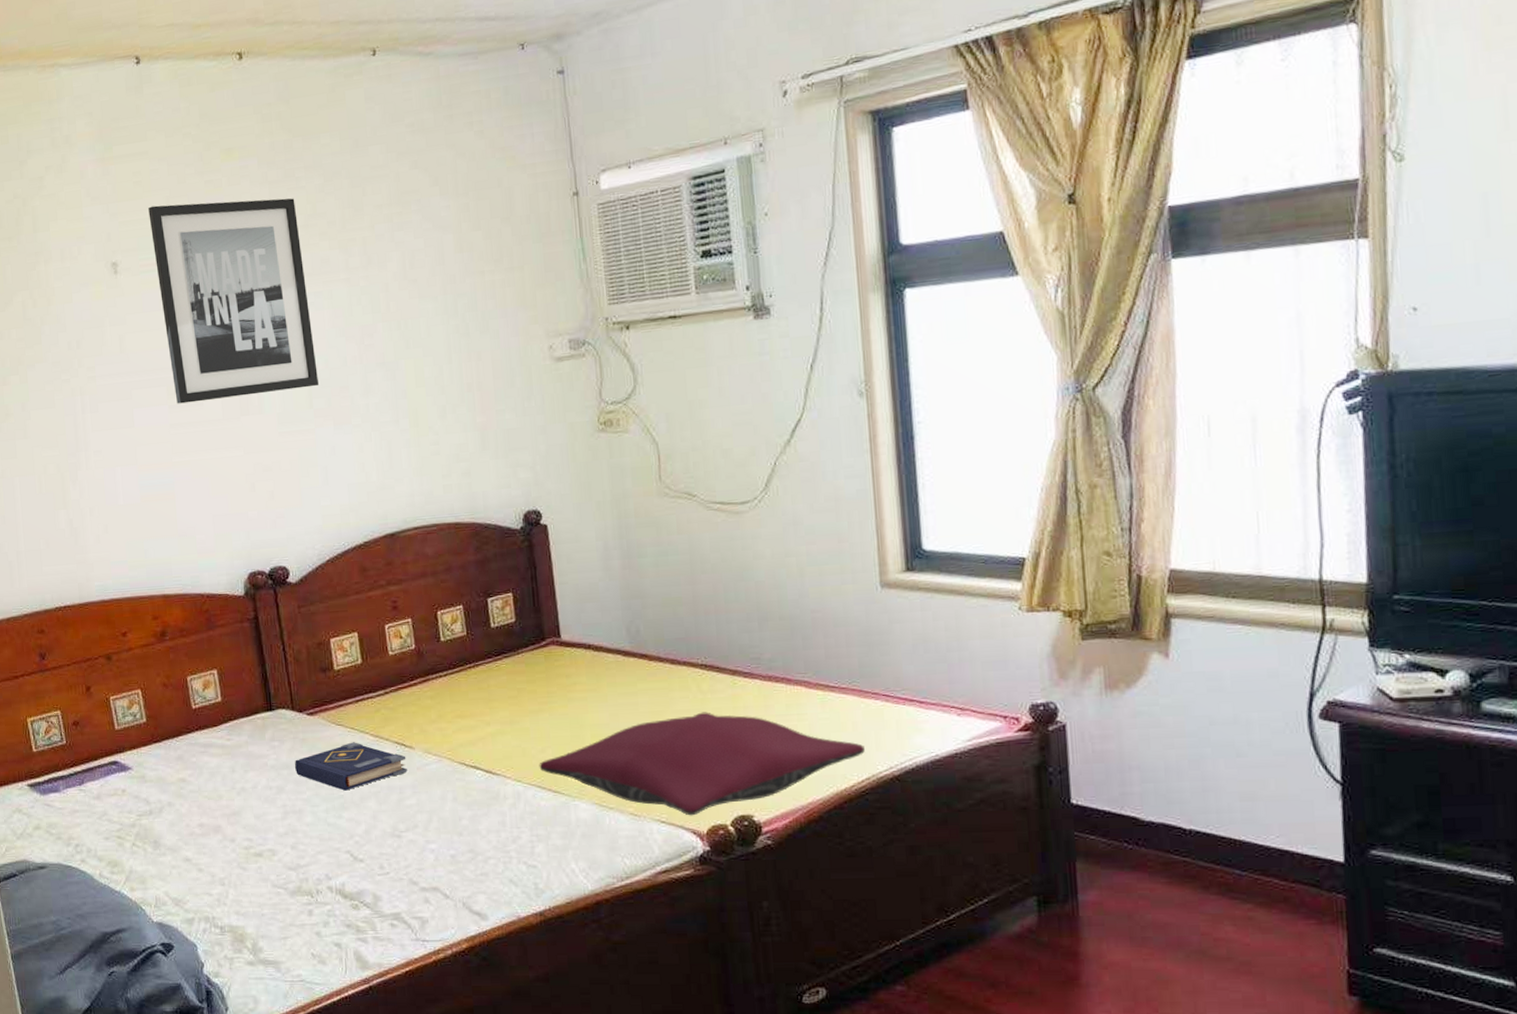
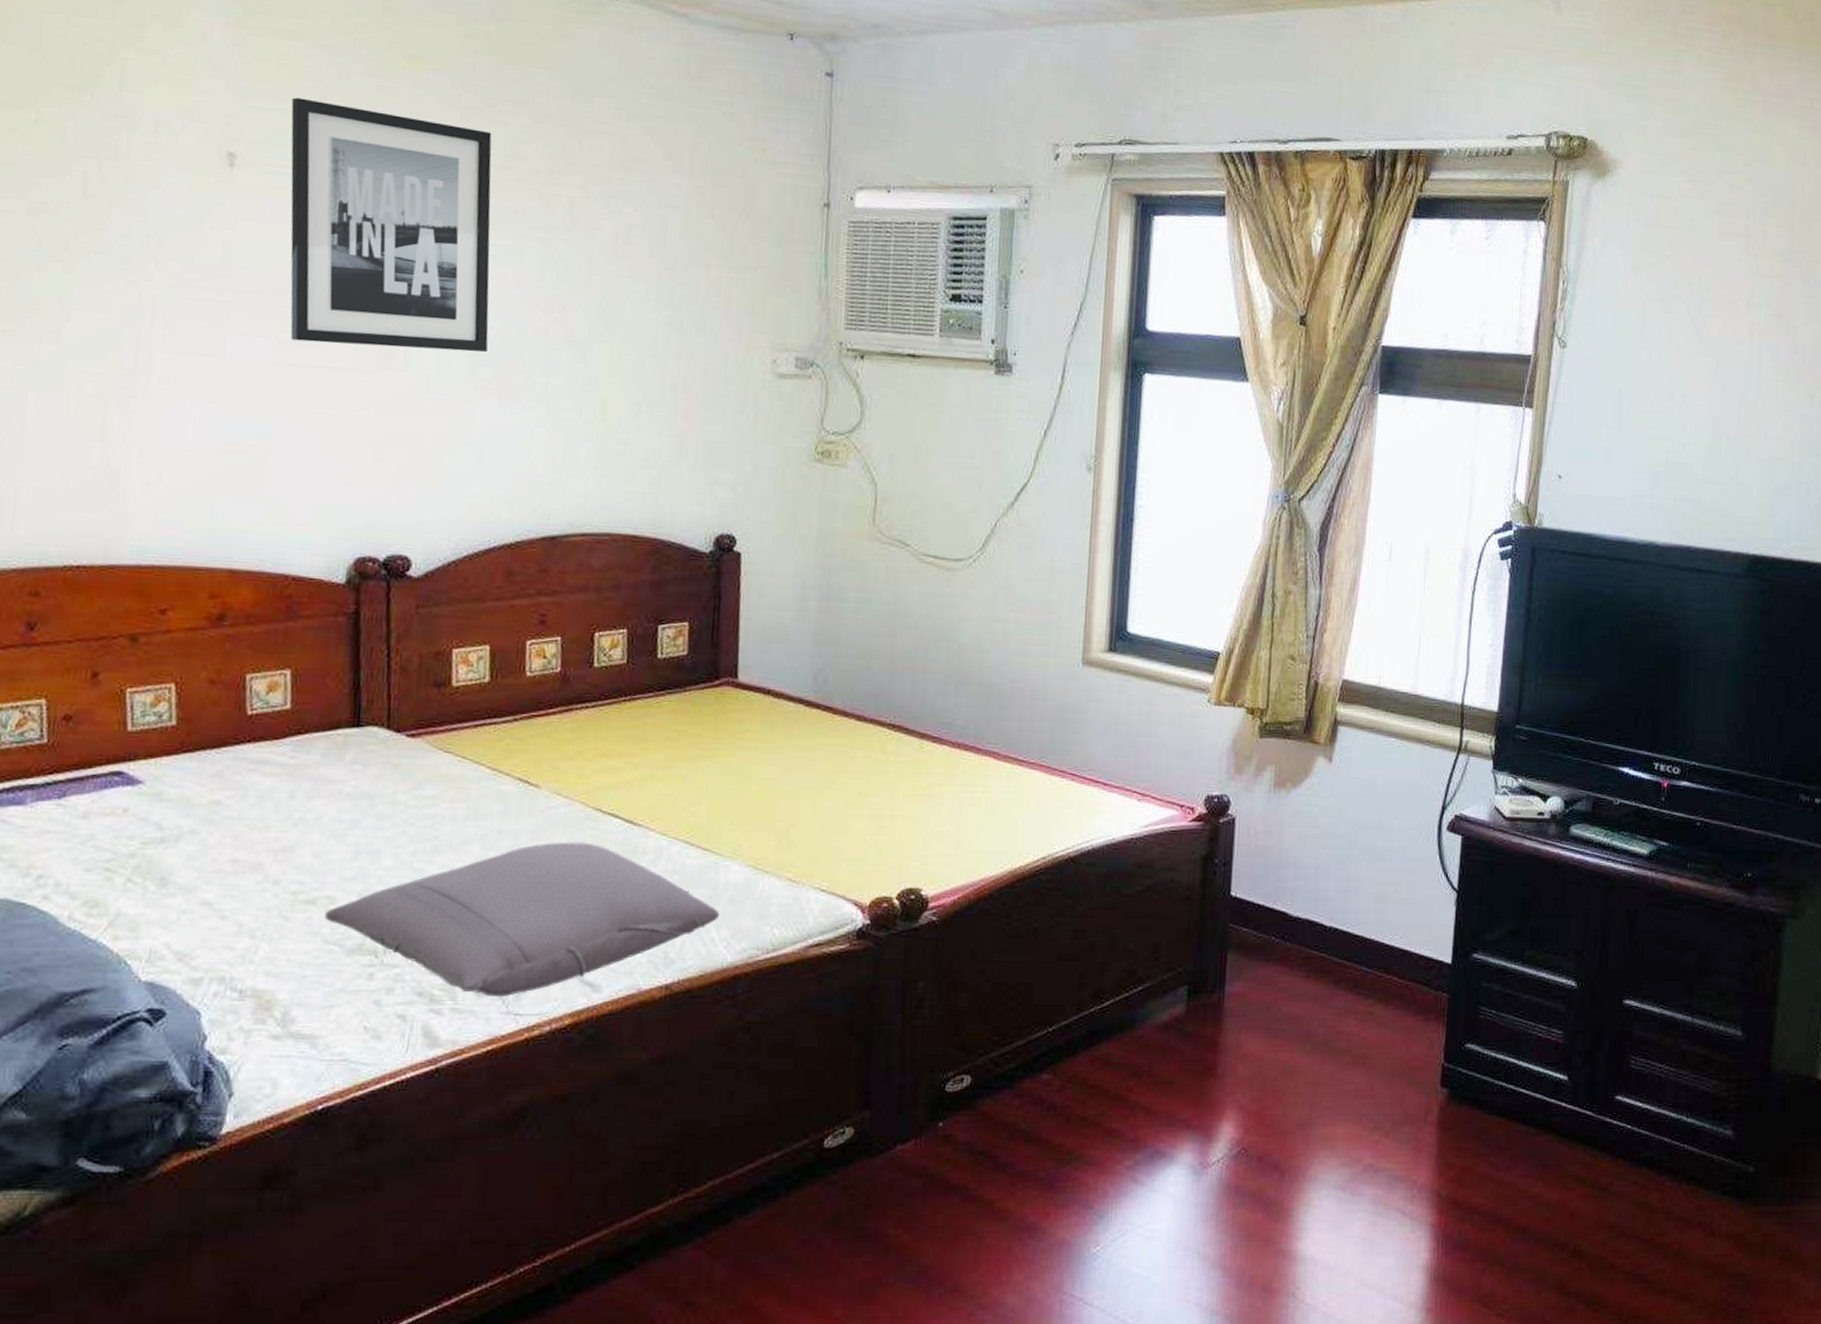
pillow: none [270,792,577,926] -> present [324,842,720,996]
book: present [294,742,407,791] -> none [378,774,529,831]
pillow: present [539,712,865,816] -> none [690,775,1045,886]

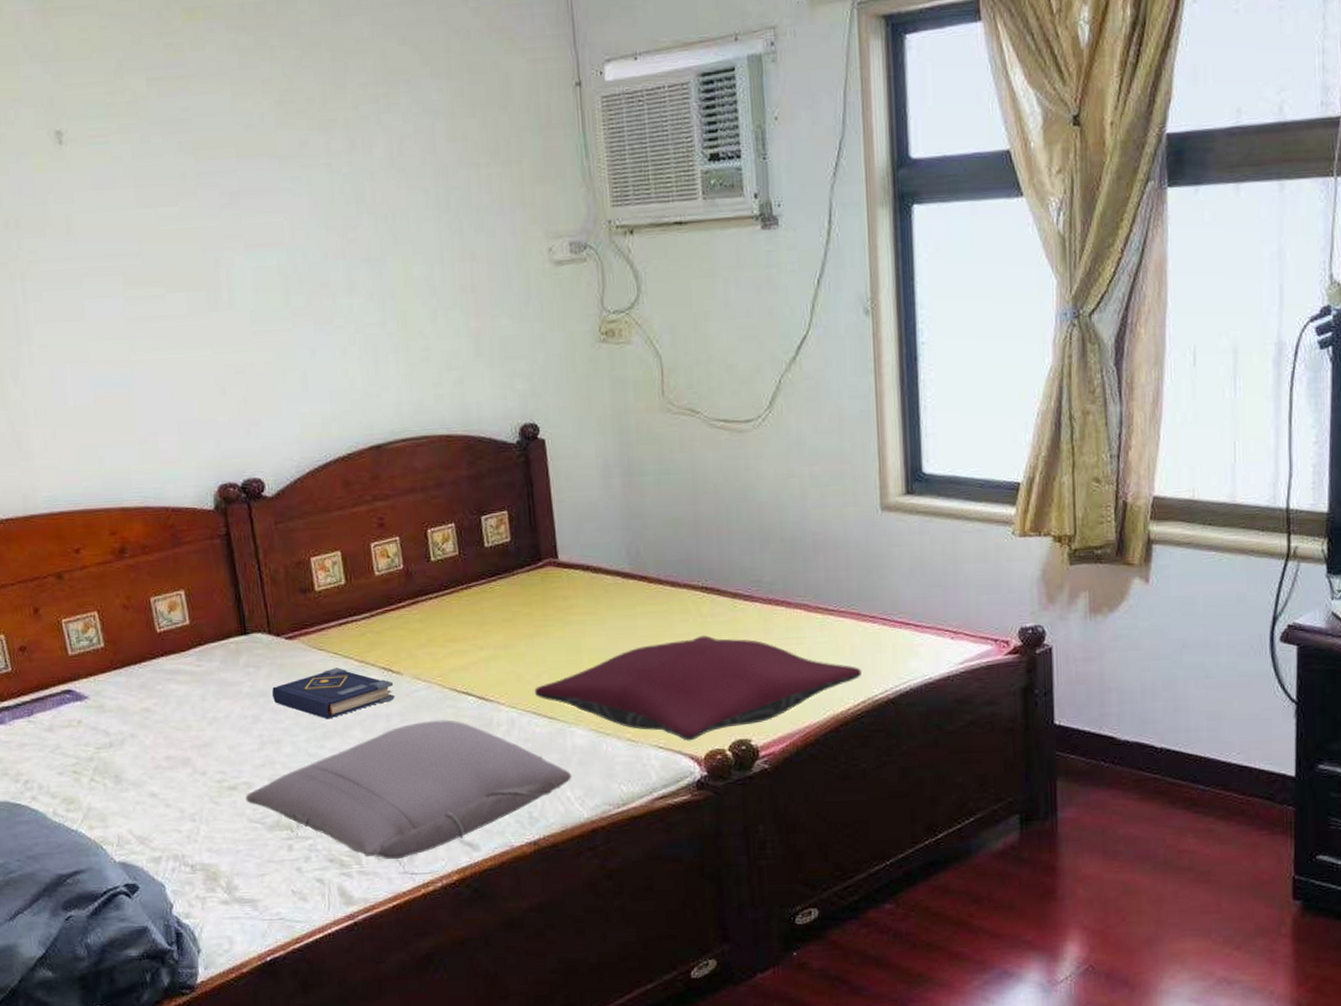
wall art: present [290,97,492,353] -> none [98,68,296,296]
book: none [378,774,529,831] -> present [271,668,395,719]
pillow: none [690,775,1045,886] -> present [534,635,861,741]

